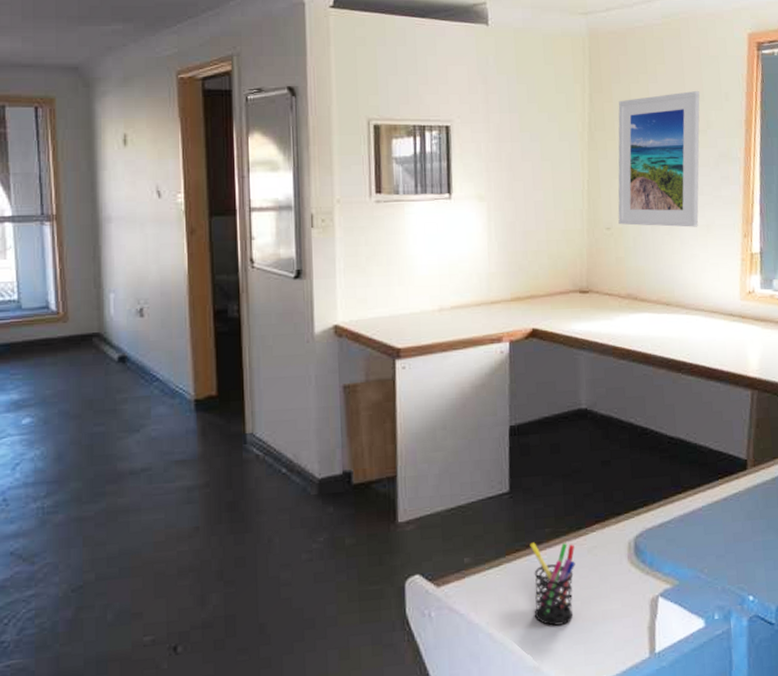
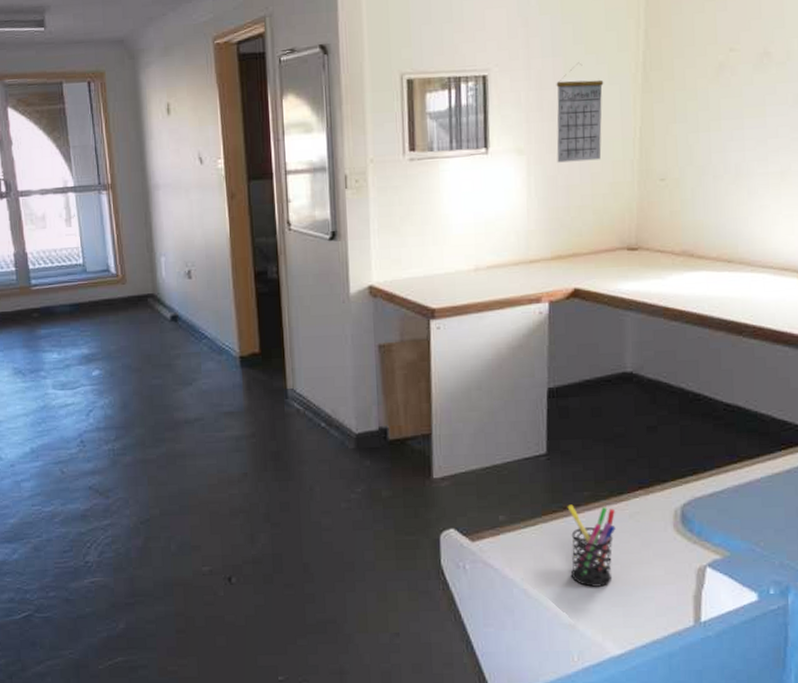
calendar: none [513,119,555,210] -> present [556,62,604,163]
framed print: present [618,91,700,227] -> none [674,17,779,175]

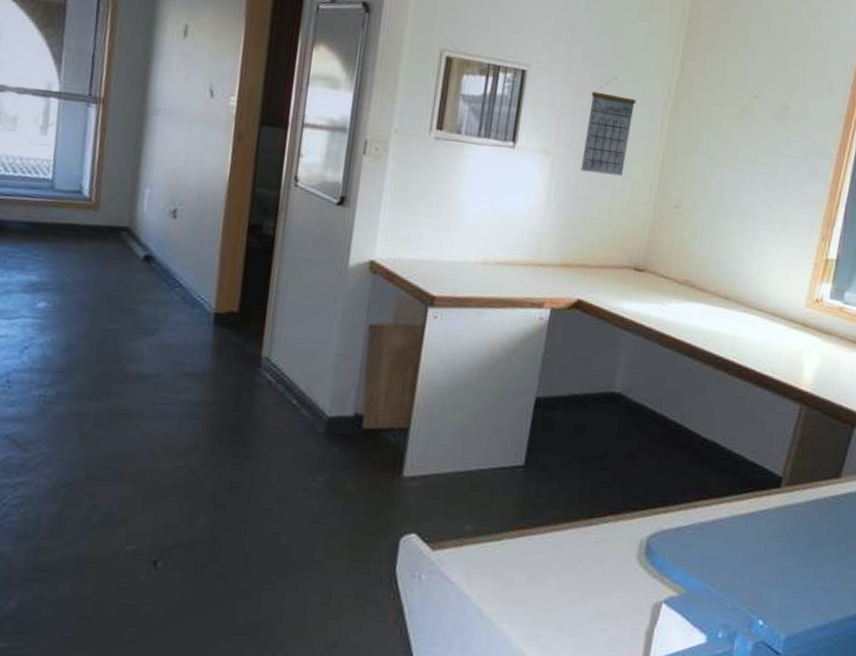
pen holder: present [567,504,616,587] -> none [529,522,583,613]

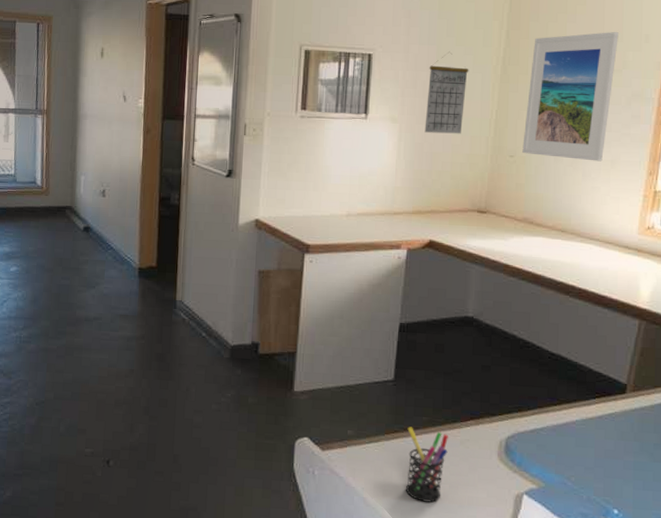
pen holder: none [529,522,583,613] -> present [406,427,448,503]
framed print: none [689,72,801,221] -> present [522,32,619,162]

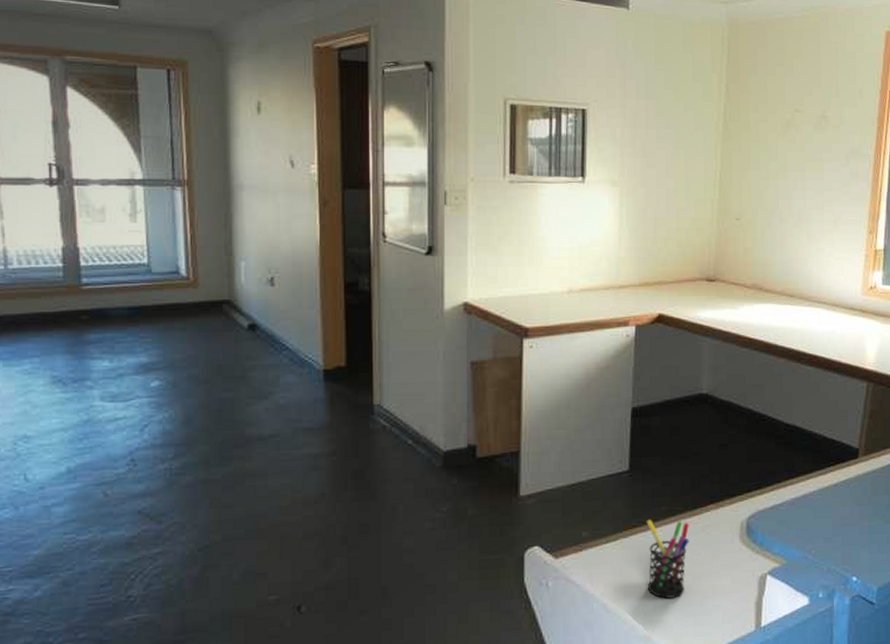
calendar: present [424,51,469,134] -> none [647,106,690,197]
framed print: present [522,32,619,162] -> none [748,86,835,222]

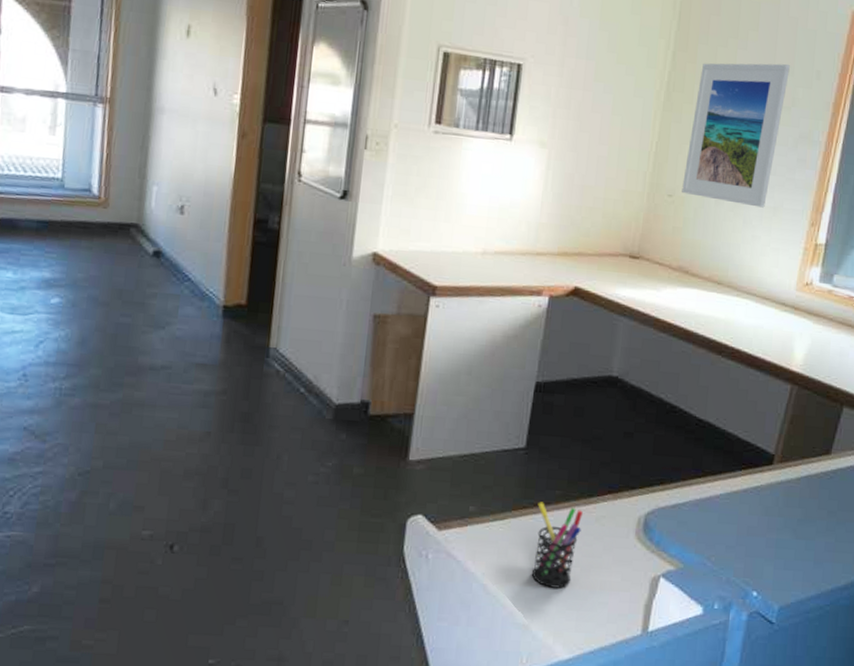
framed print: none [748,86,835,222] -> present [682,63,790,208]

